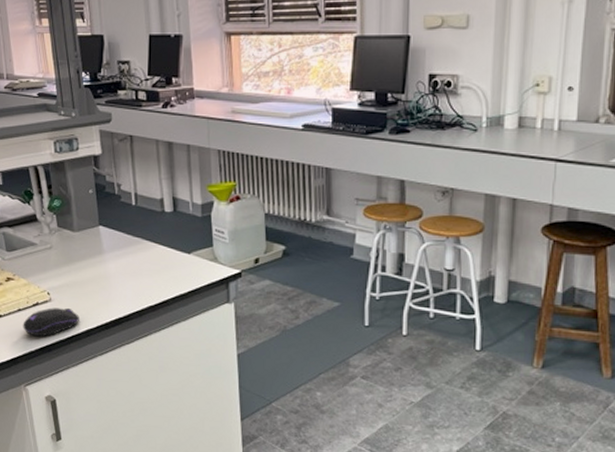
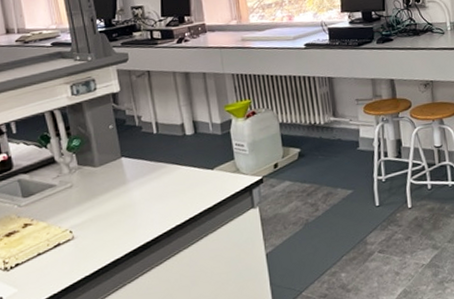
computer mouse: present [23,307,79,337] -> none [43,242,105,278]

